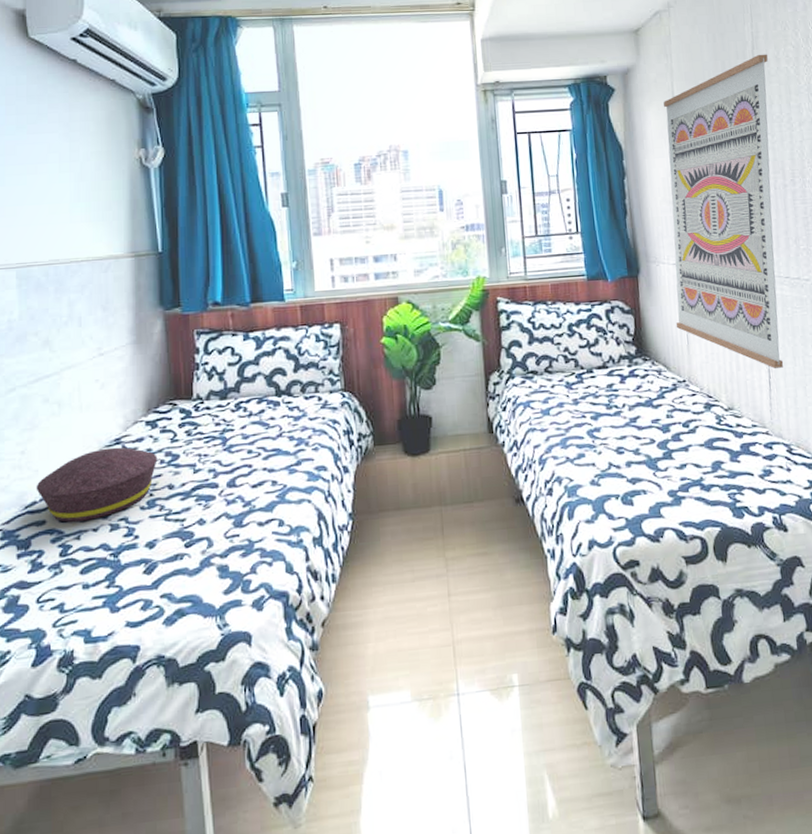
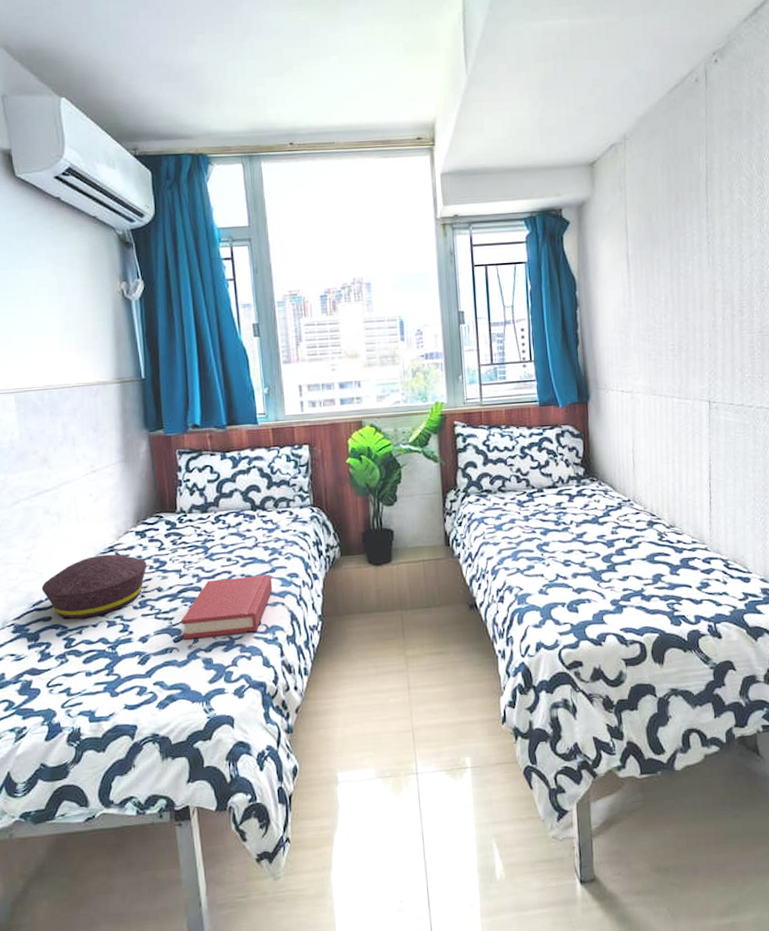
hardback book: none [193,468,298,544] -> present [180,574,273,640]
wall art: present [663,54,784,368] -> none [617,185,725,490]

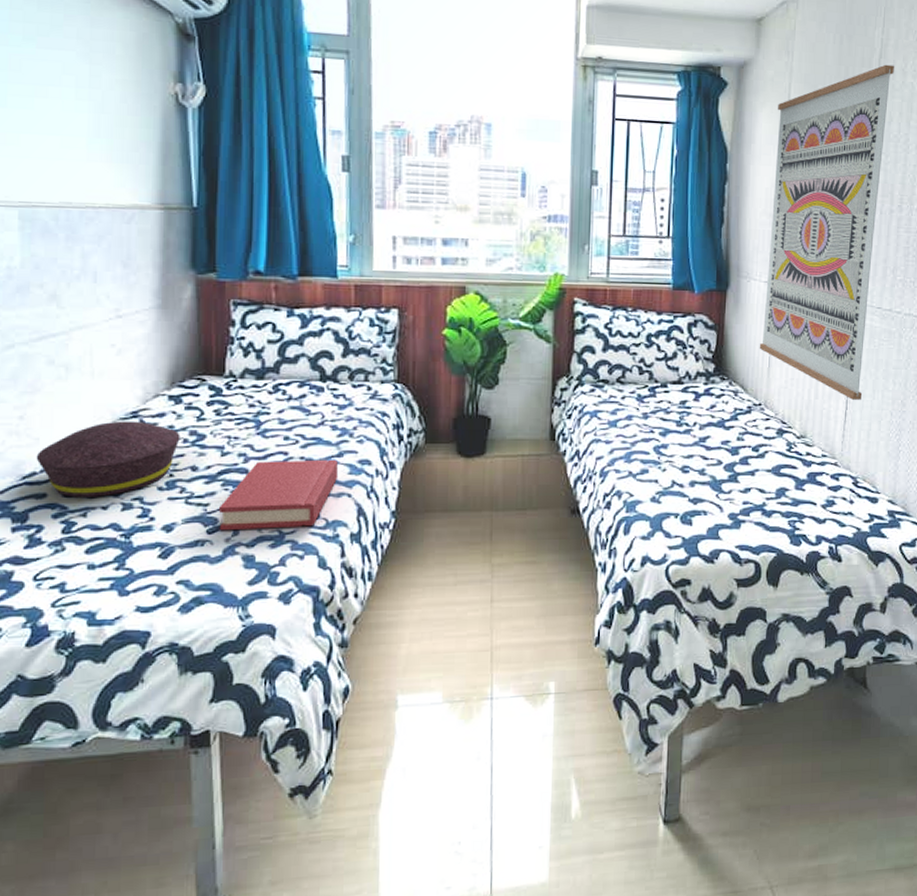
wall art: none [617,185,725,490] -> present [759,64,894,400]

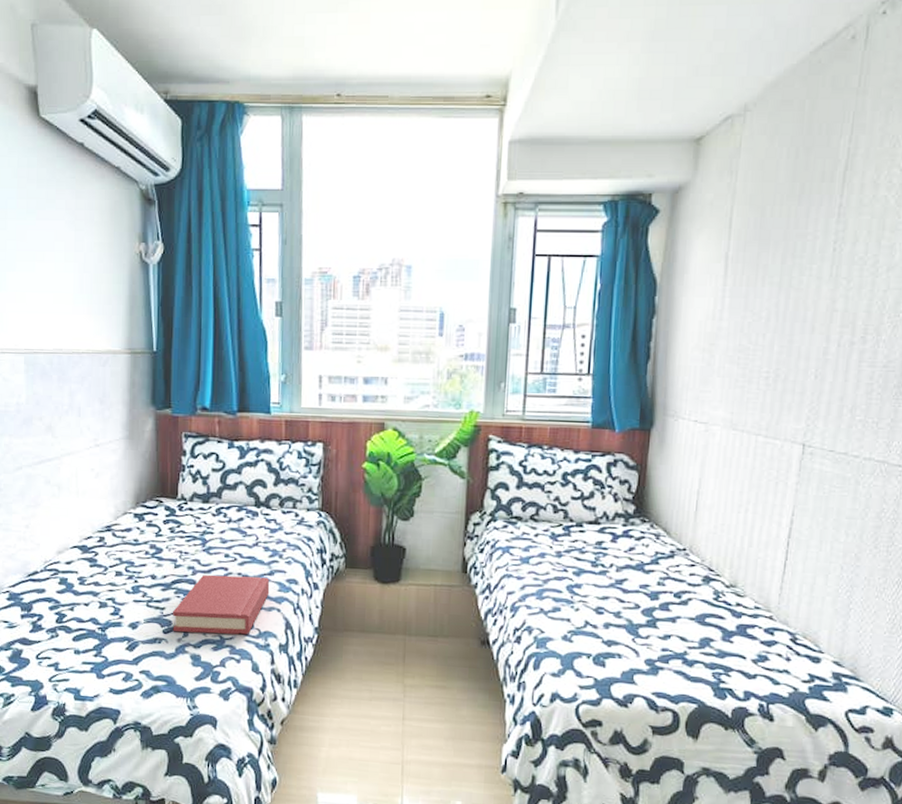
cushion: present [36,421,180,497] -> none [37,533,143,596]
wall art: present [759,64,894,400] -> none [685,177,863,551]

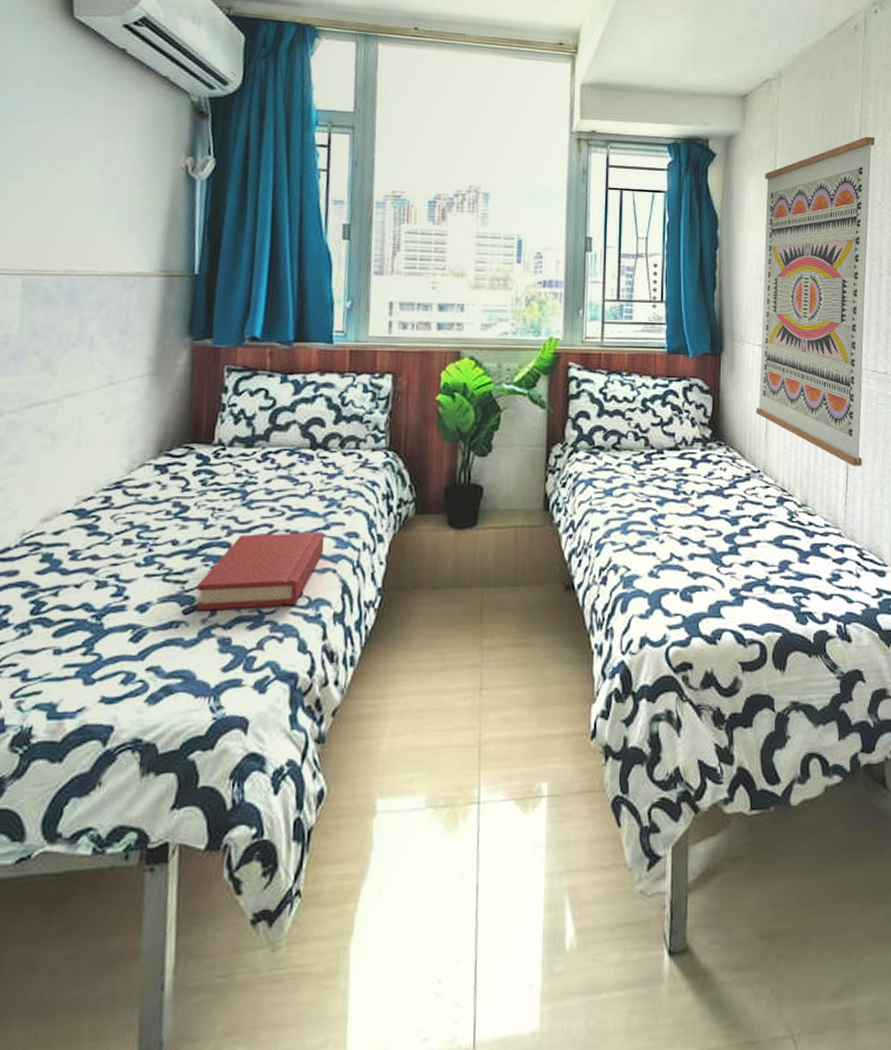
wall art: none [685,177,863,551] -> present [755,136,875,466]

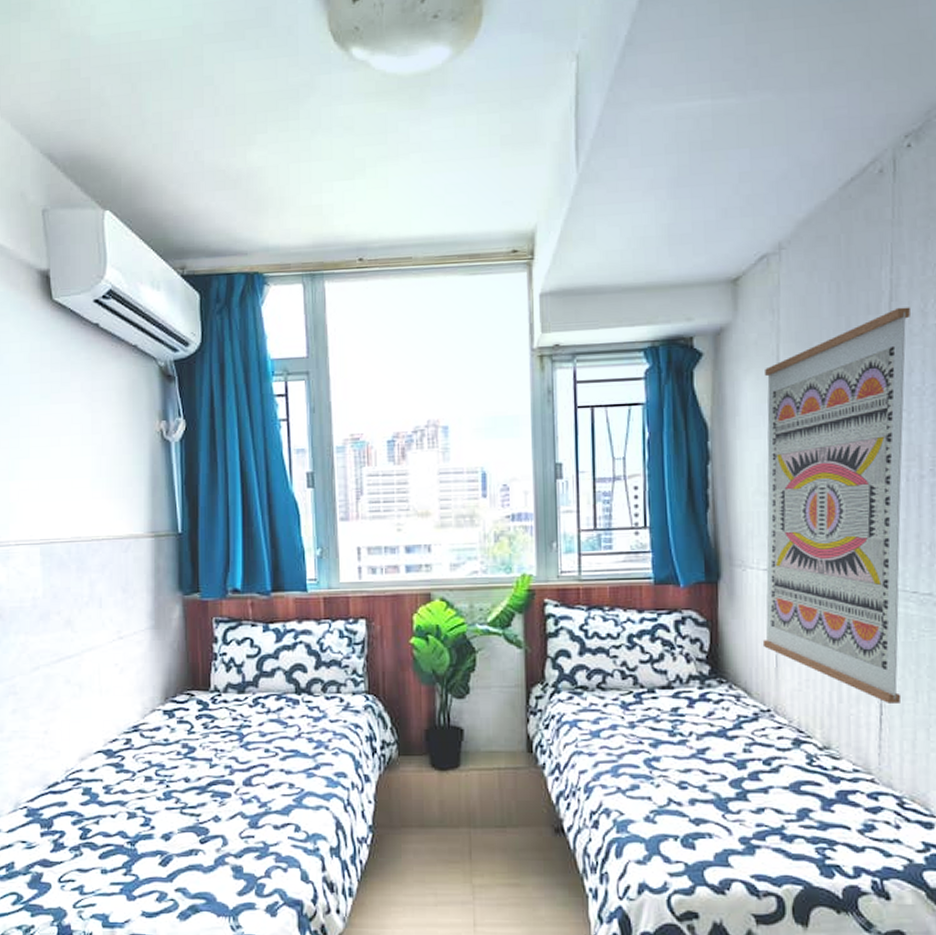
hardback book: present [196,532,325,611] -> none [209,771,316,841]

